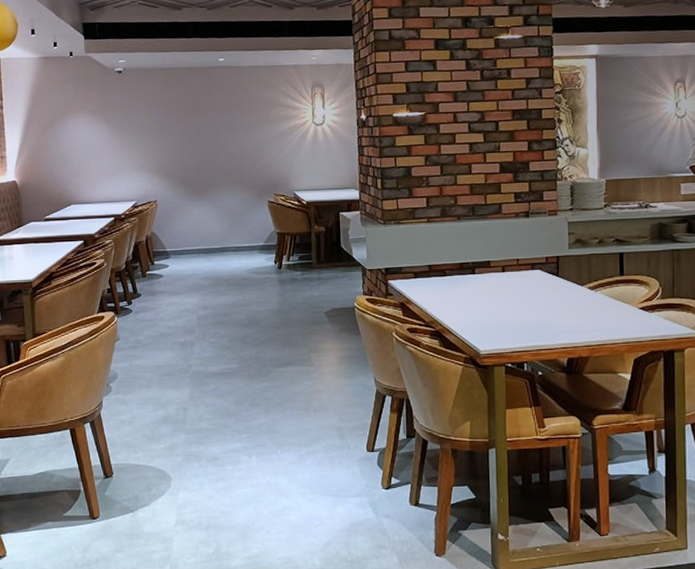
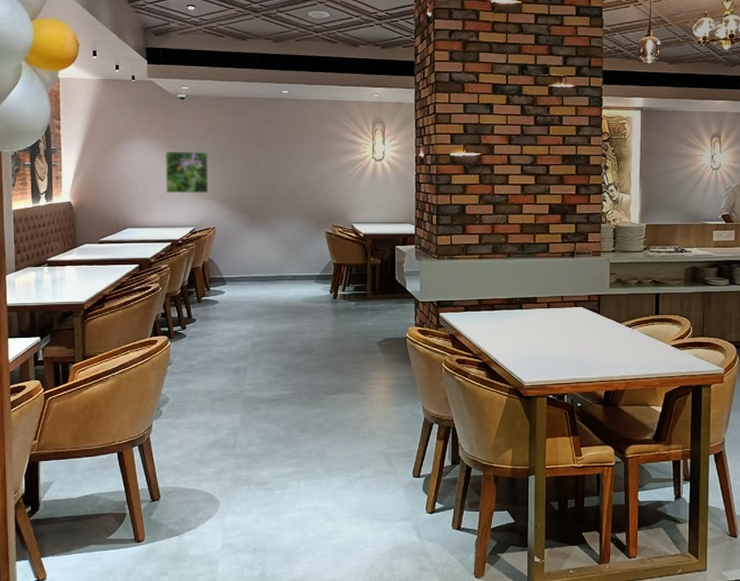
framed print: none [104,124,149,169] -> present [164,151,208,194]

